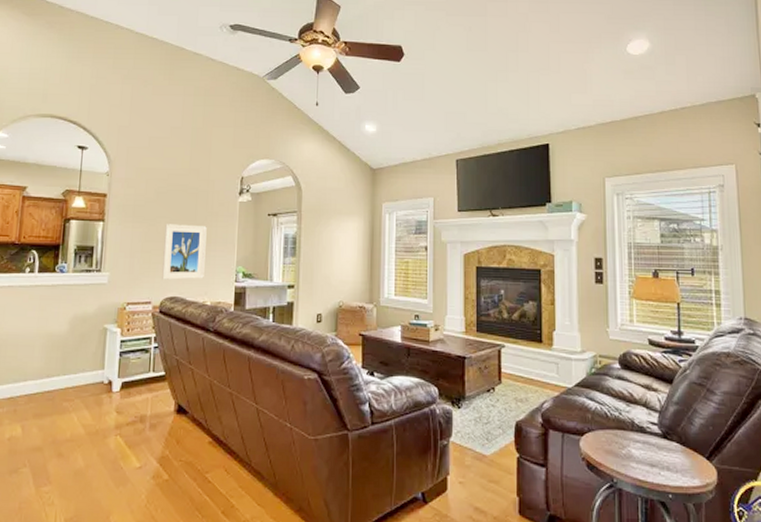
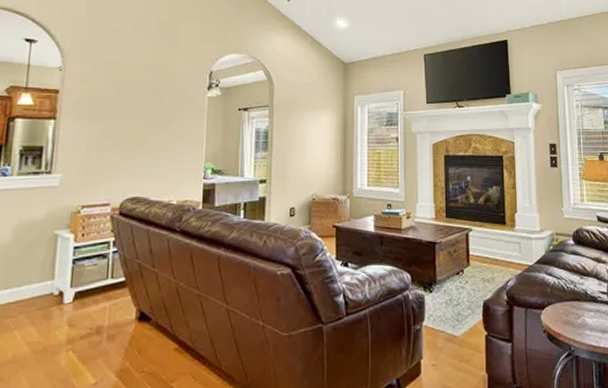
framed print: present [162,224,207,280] -> none [122,121,173,179]

